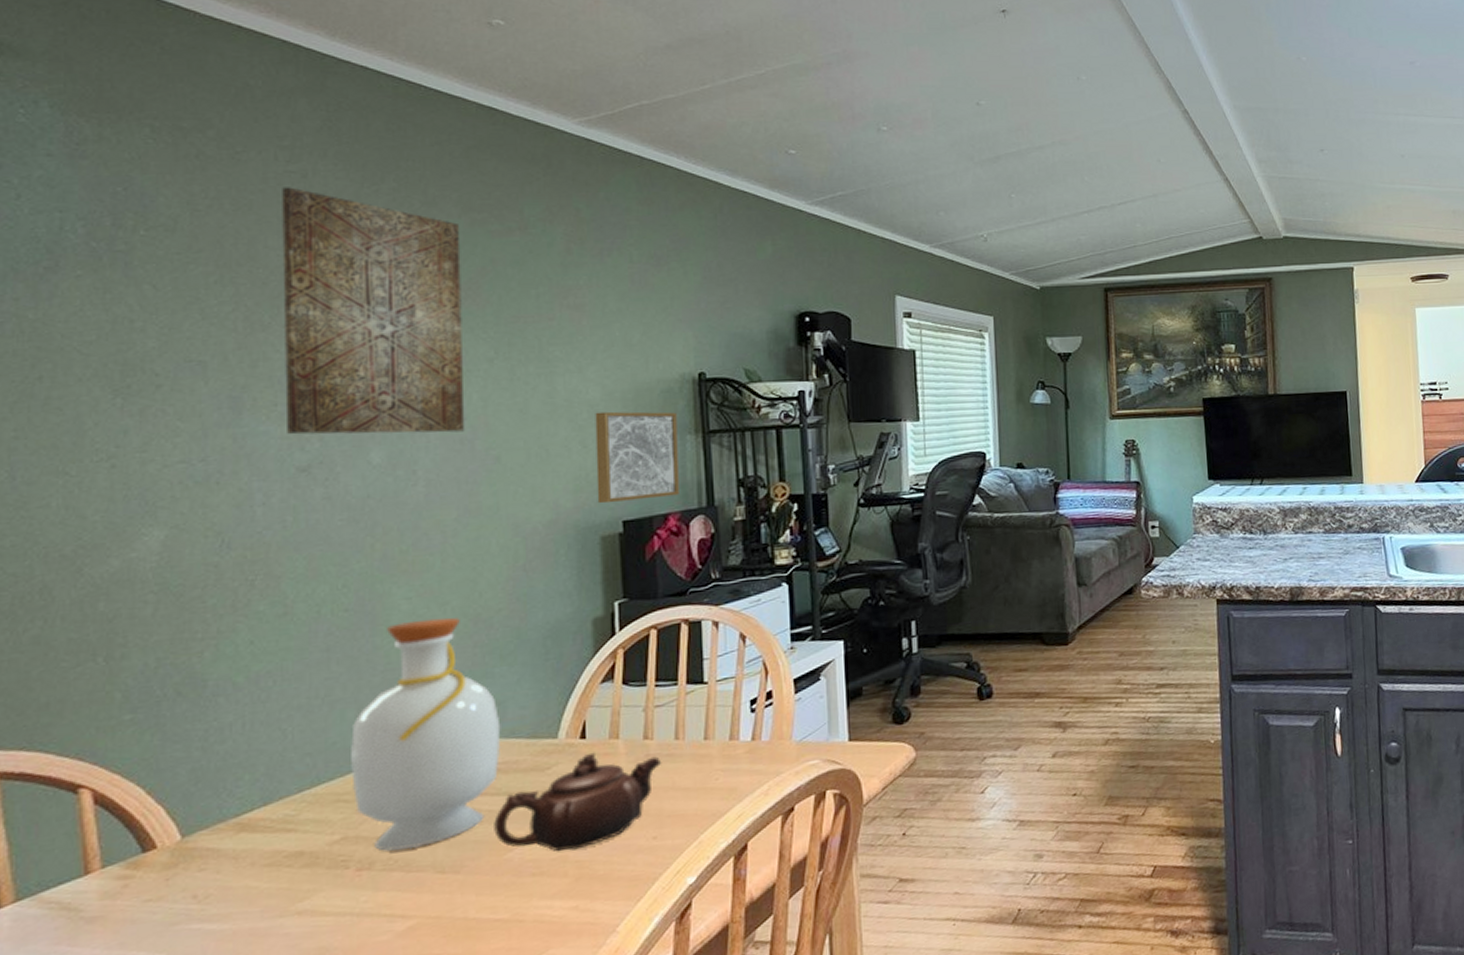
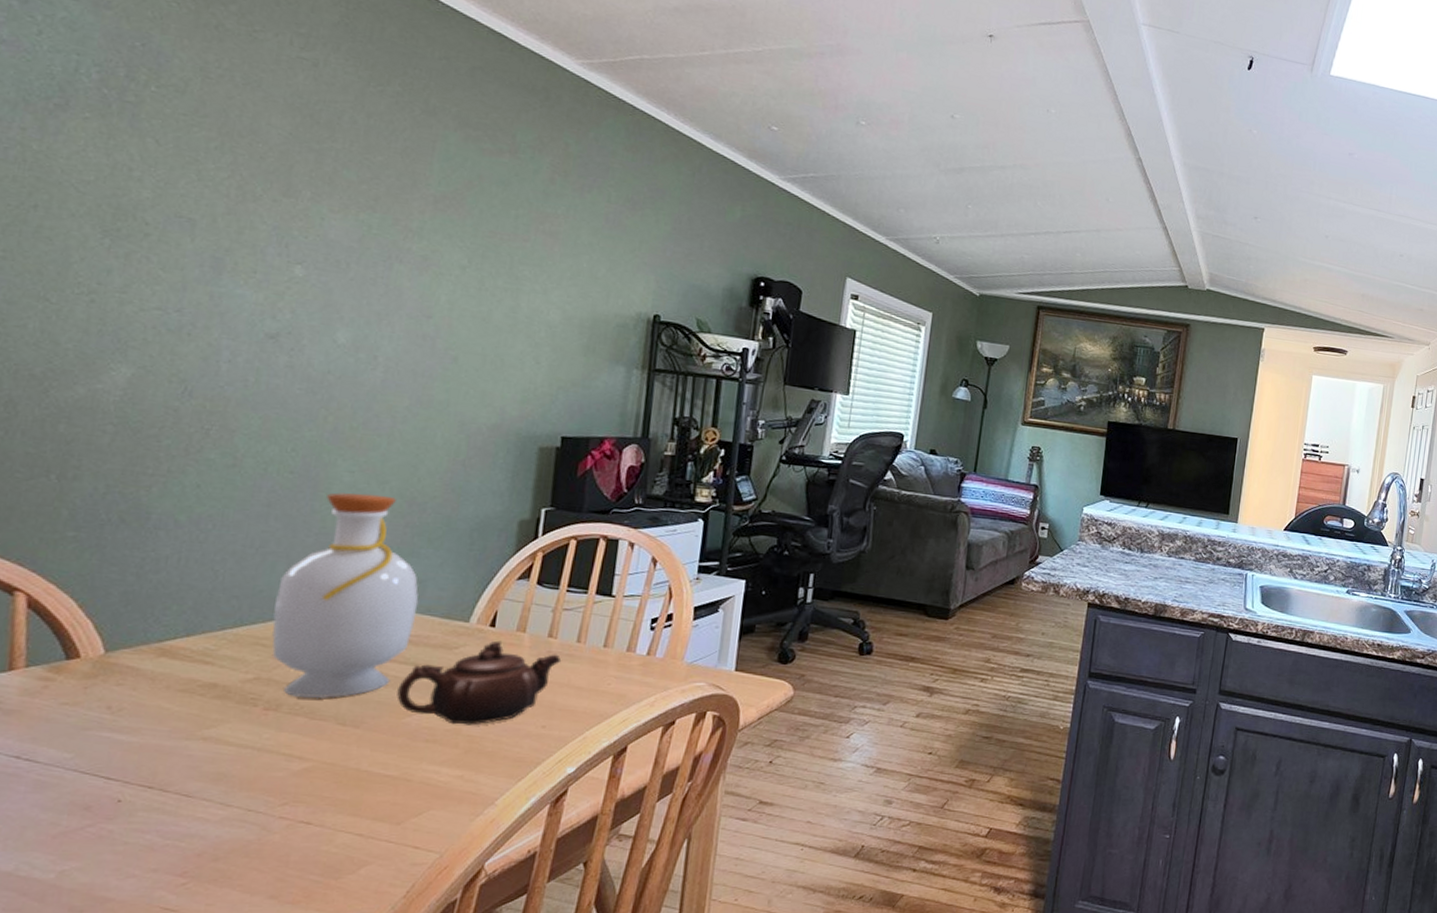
wall art: present [282,187,465,435] -> none [262,71,455,329]
wall art: present [595,411,679,504] -> none [541,333,628,423]

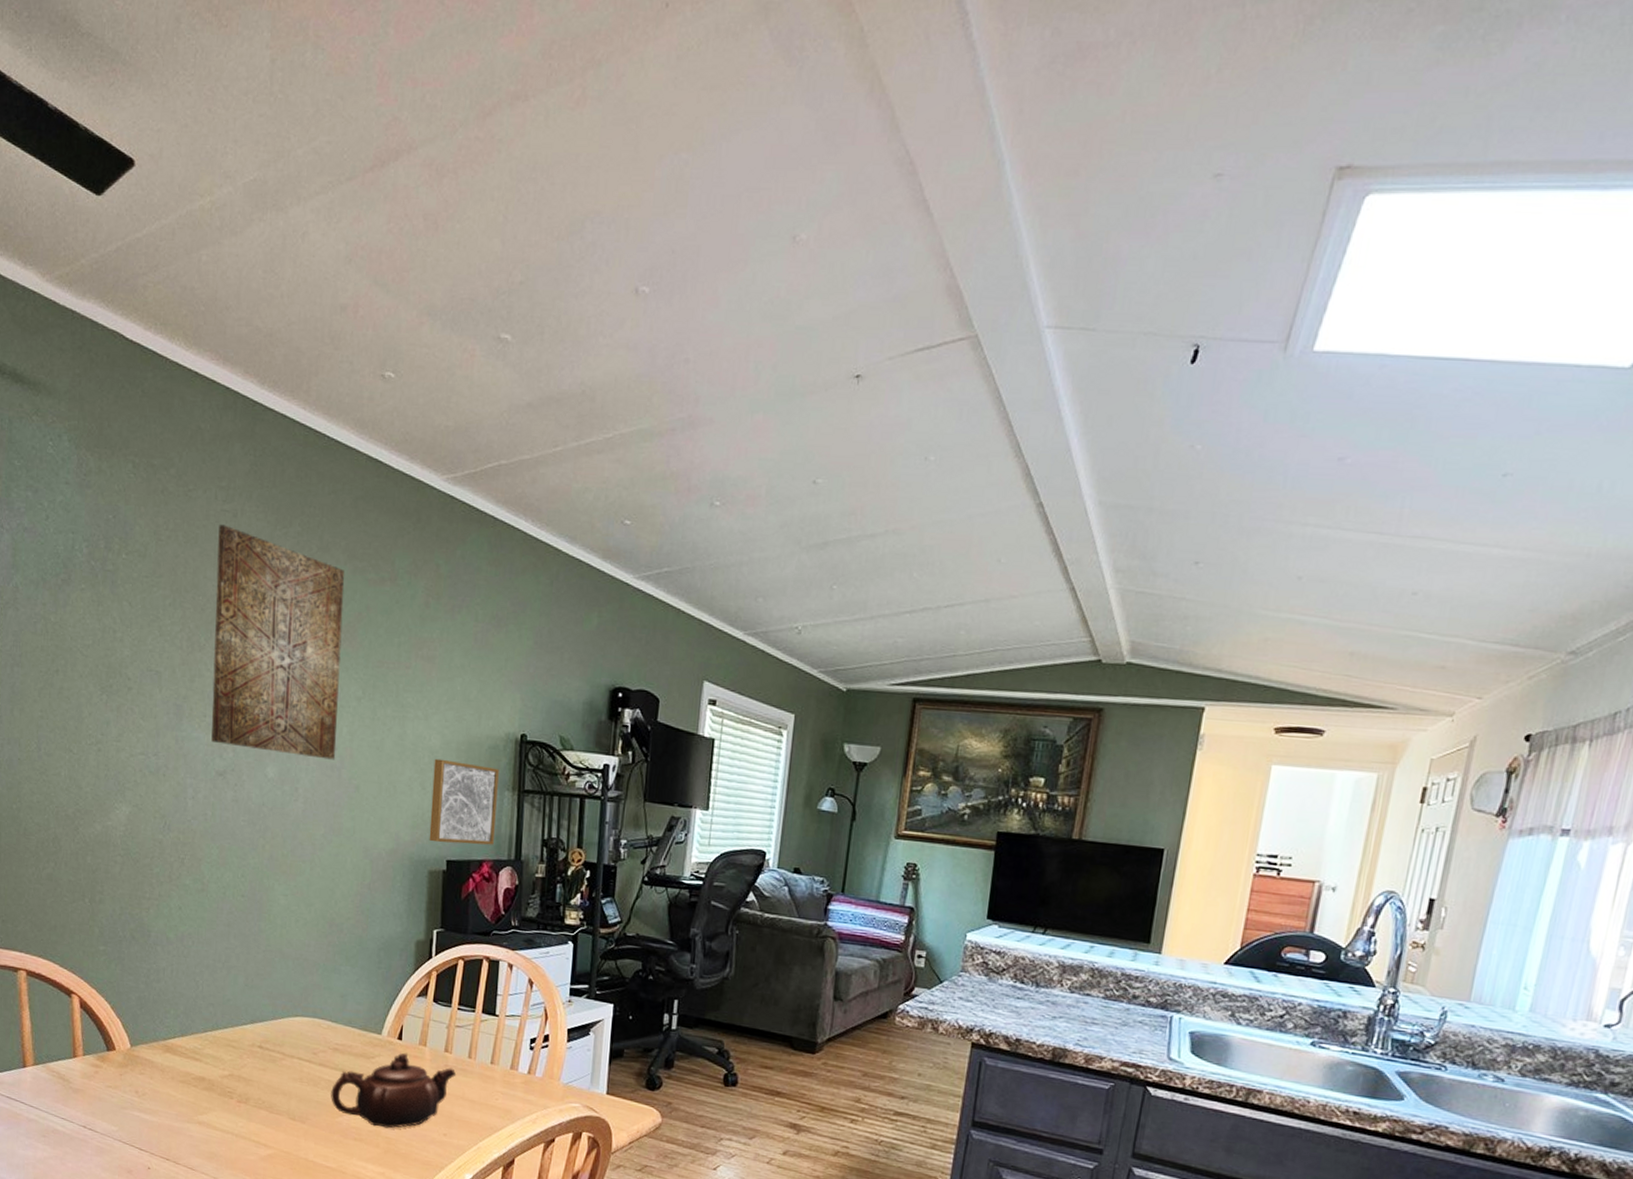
wall art: none [262,71,455,329] -> present [211,524,345,760]
bottle: present [272,493,419,699] -> none [238,914,342,1096]
wall art: none [541,333,628,423] -> present [429,758,499,845]

